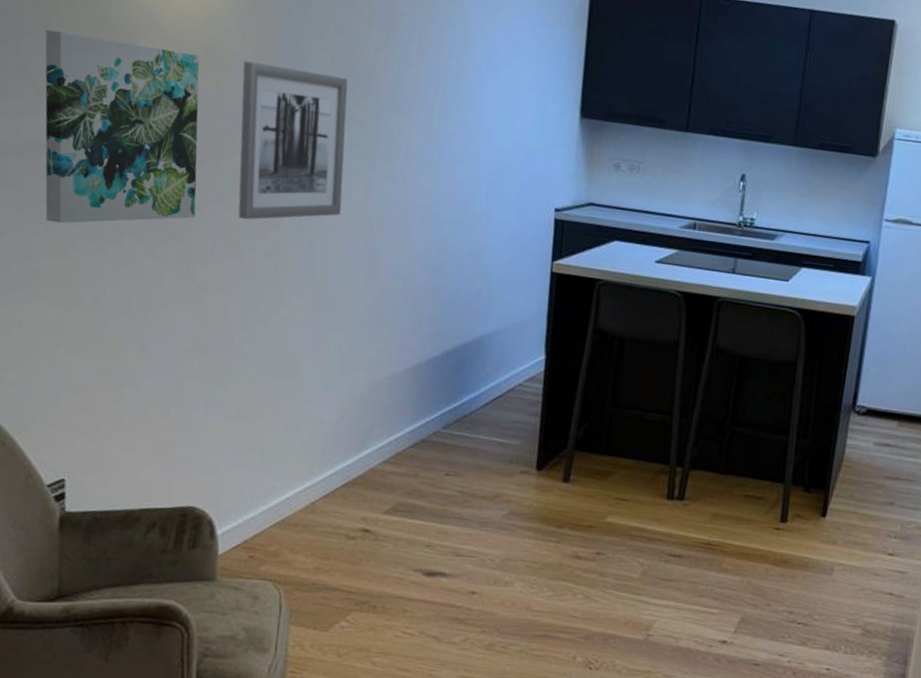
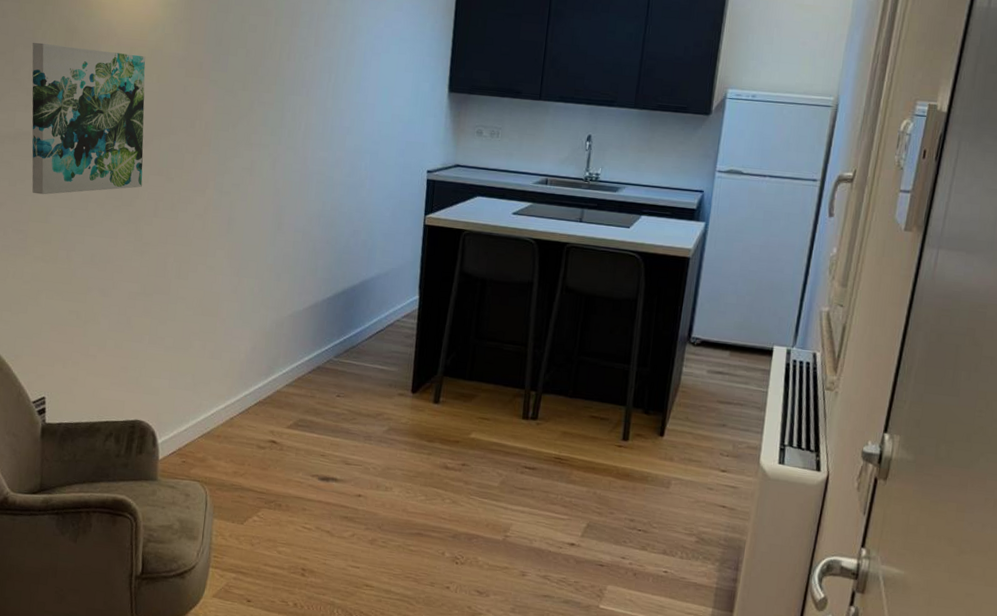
wall art: present [238,61,348,220] -> none [174,59,260,188]

